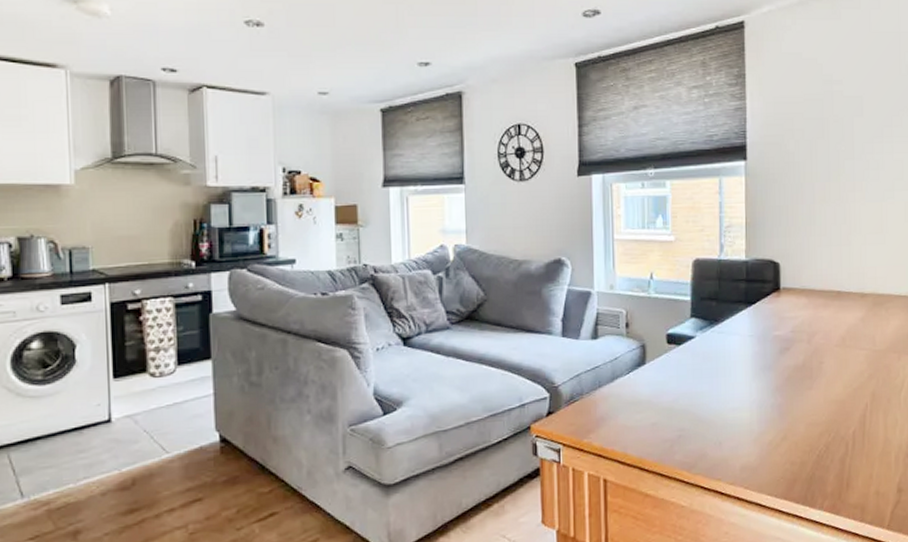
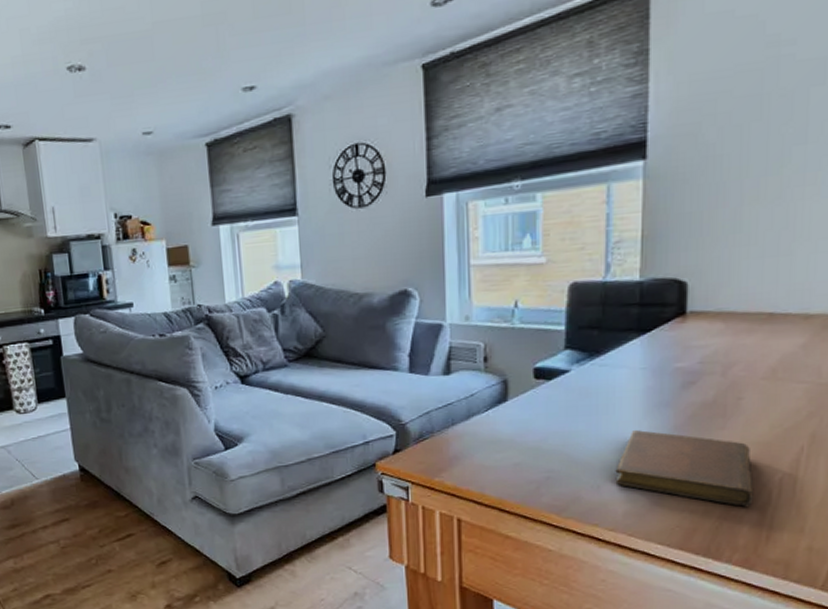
notebook: none [733,391,836,458] -> present [615,430,754,507]

